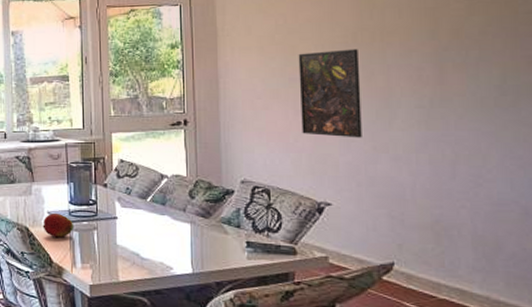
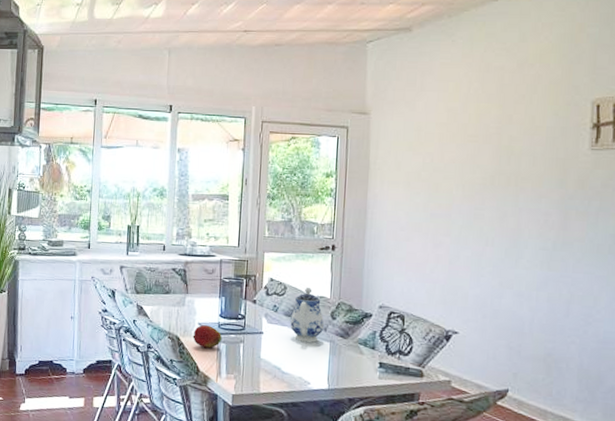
teapot: none [146,166,183,225] -> present [290,287,325,343]
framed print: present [298,48,362,138] -> none [438,190,495,274]

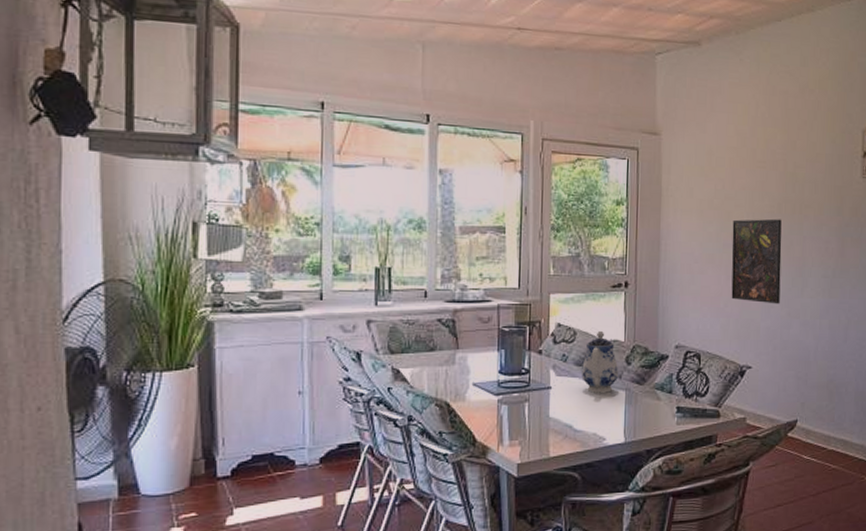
fruit: present [192,324,223,349] -> none [466,384,503,413]
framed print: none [438,190,495,274] -> present [731,218,782,304]

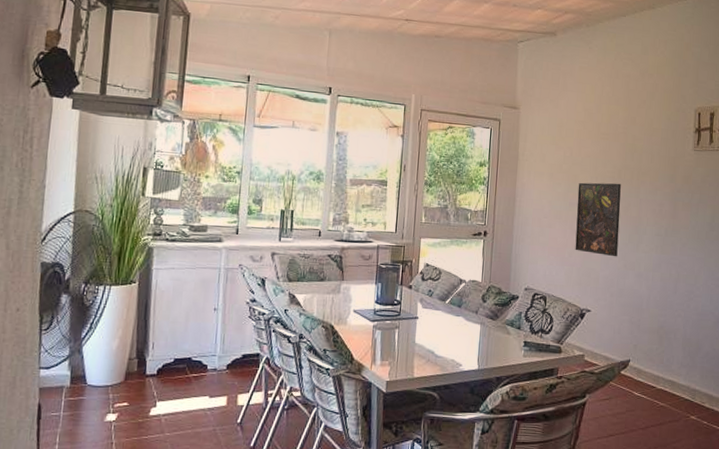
teapot: present [582,330,619,393] -> none [444,271,476,325]

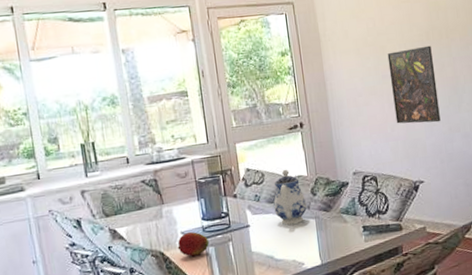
fruit: none [347,311,378,336] -> present [177,231,210,257]
teapot: none [444,271,476,325] -> present [273,169,307,225]

